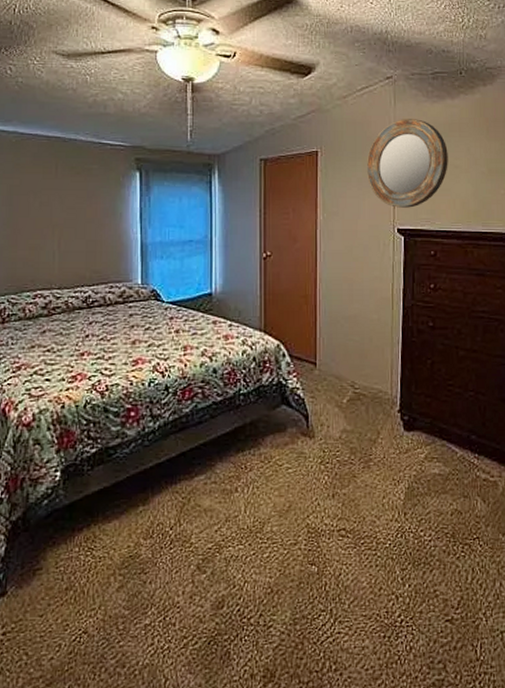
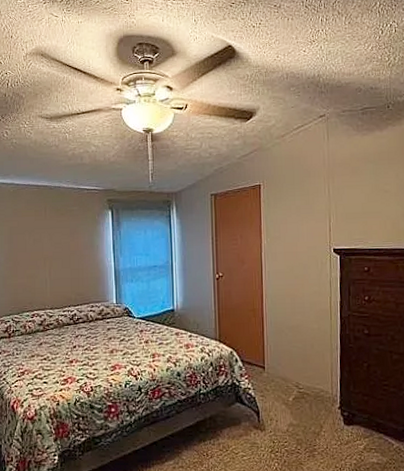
home mirror: present [366,119,448,208] -> none [303,151,379,230]

